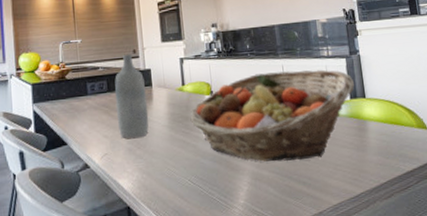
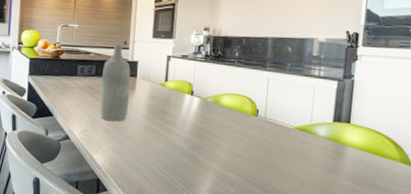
fruit basket: present [190,69,355,162] -> none [167,82,342,171]

